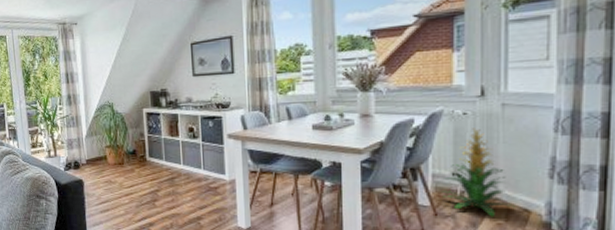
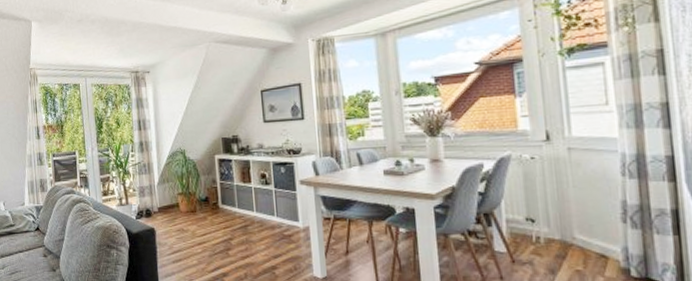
indoor plant: present [440,128,515,217] -> none [516,172,592,264]

